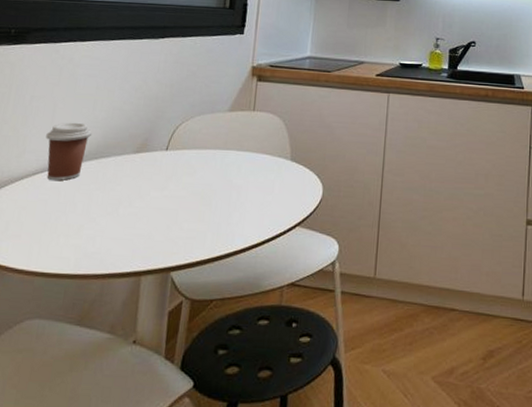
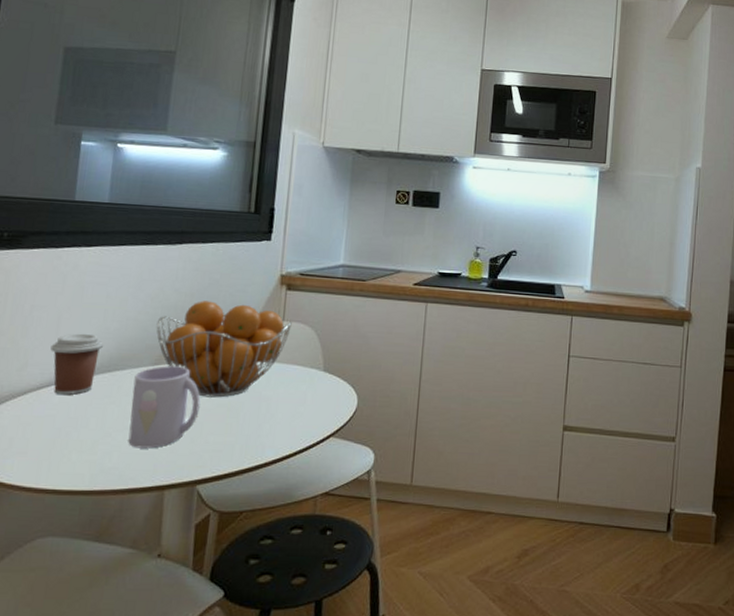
mug: none [110,154,177,235] -> present [128,366,201,449]
fruit basket: none [138,91,262,186] -> present [156,301,292,398]

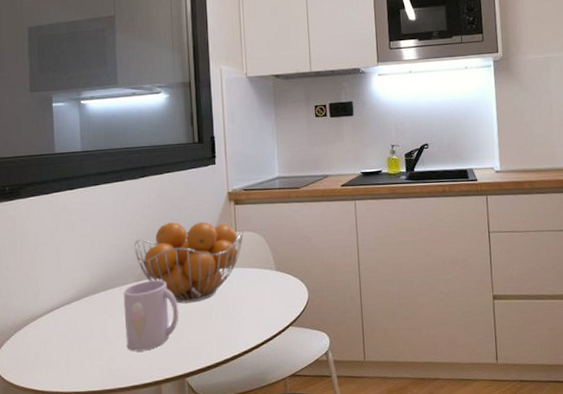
coffee cup: present [50,333,104,396] -> none [55,261,96,315]

